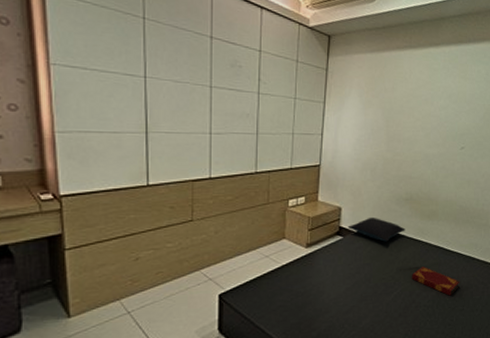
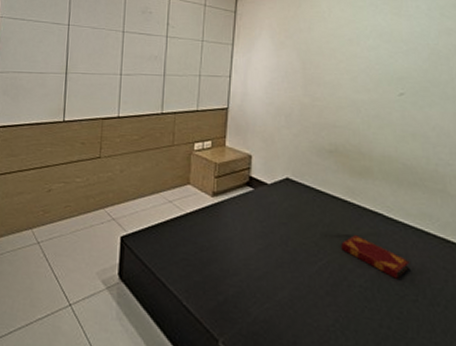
pillow: present [347,218,405,242] -> none [259,169,330,199]

